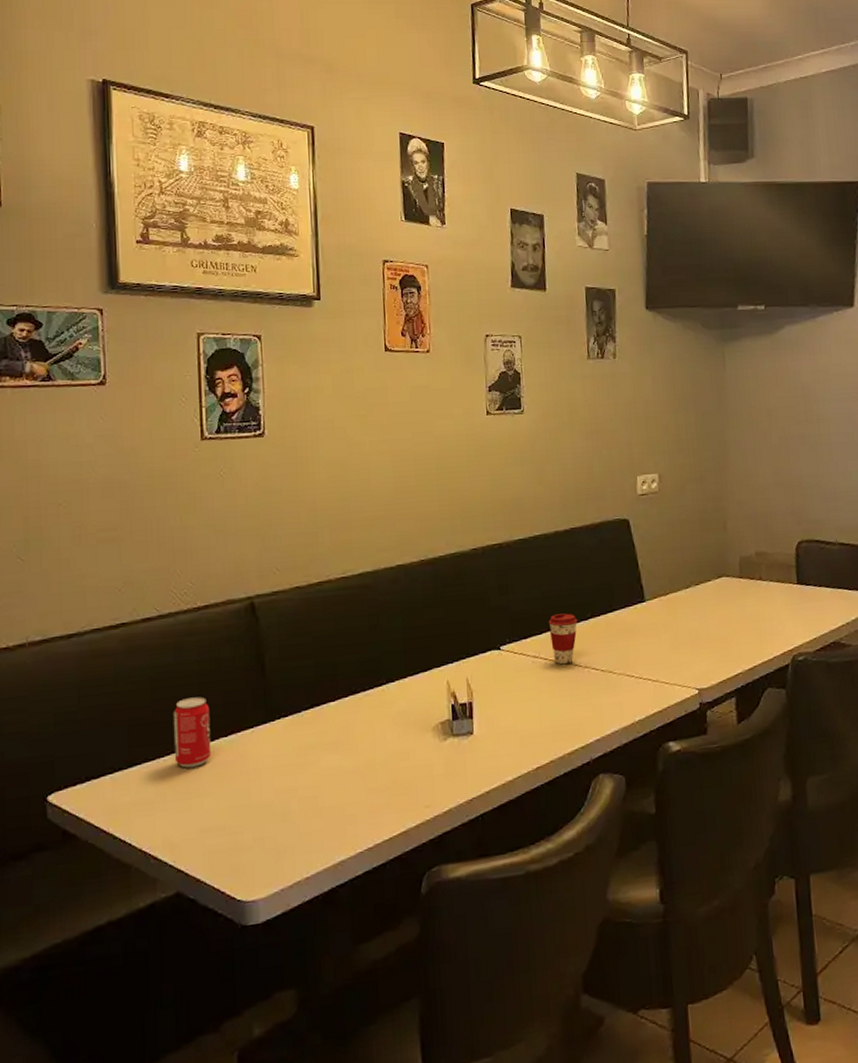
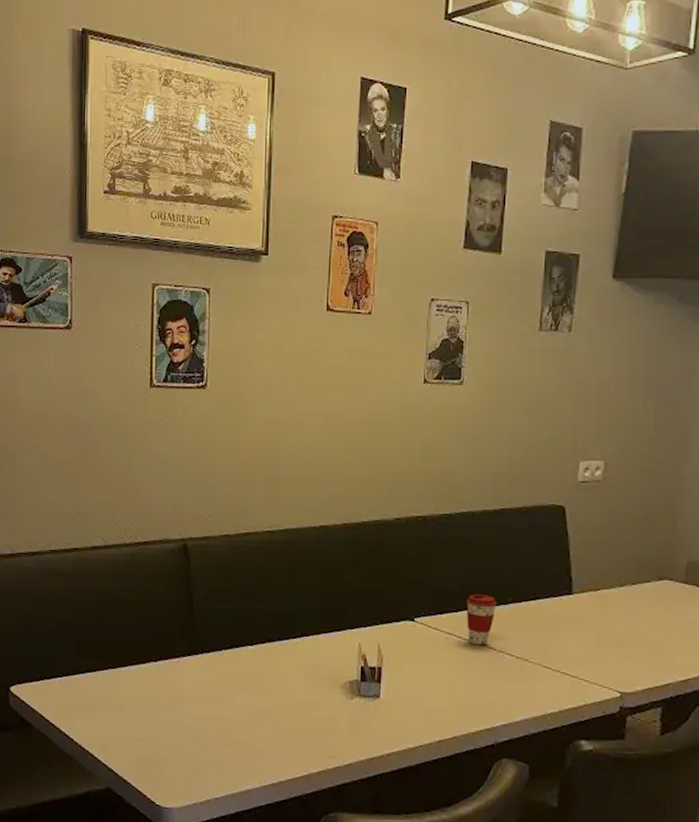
beverage can: present [172,697,212,768] -> none [111,622,143,684]

